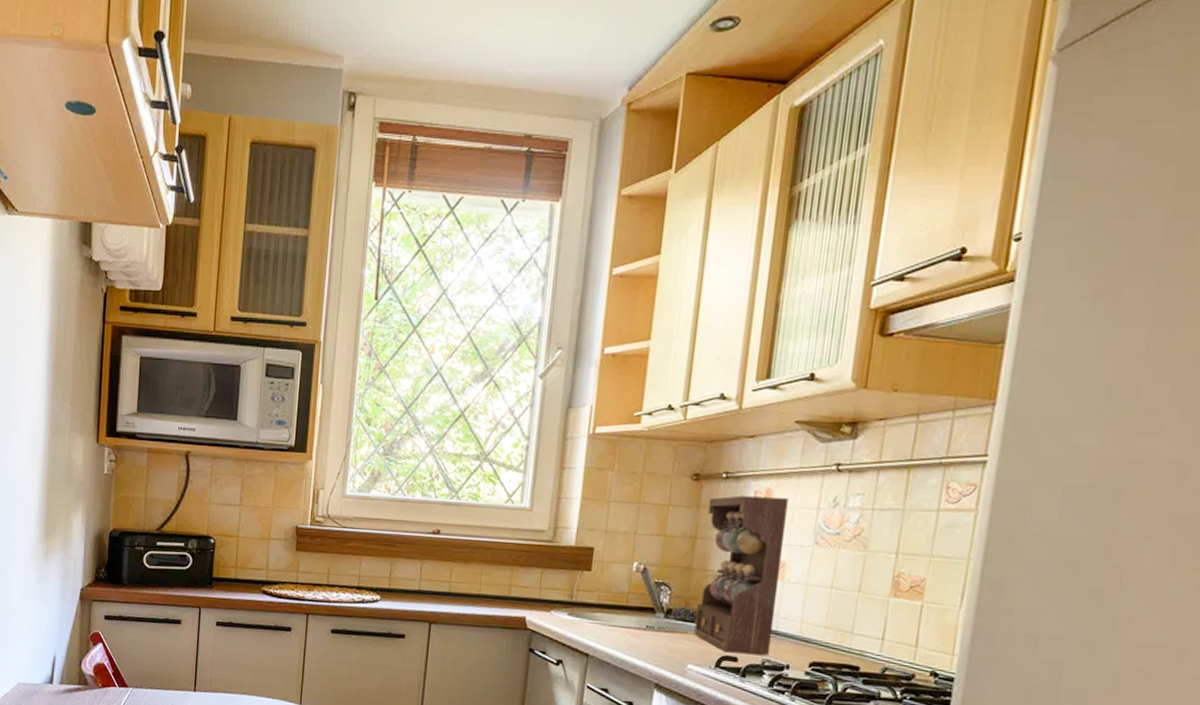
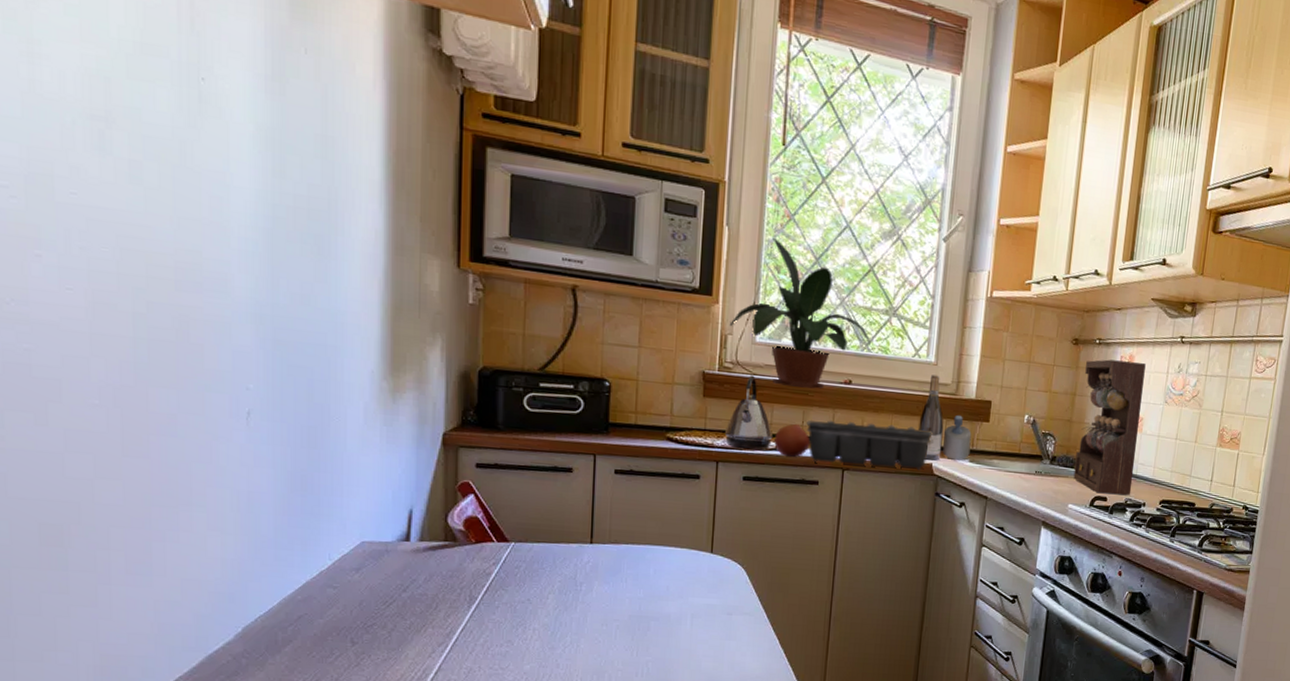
kettle: none [314,528,361,603] -> present [724,375,774,450]
potted plant: none [321,392,461,540] -> present [729,238,871,389]
fruit: none [362,575,398,610] -> present [774,423,811,457]
dish rack: none [394,571,527,625] -> present [806,420,933,471]
wine bottle: none [511,521,539,614] -> present [918,374,944,461]
soap dispenser: none [537,564,571,613] -> present [943,415,972,460]

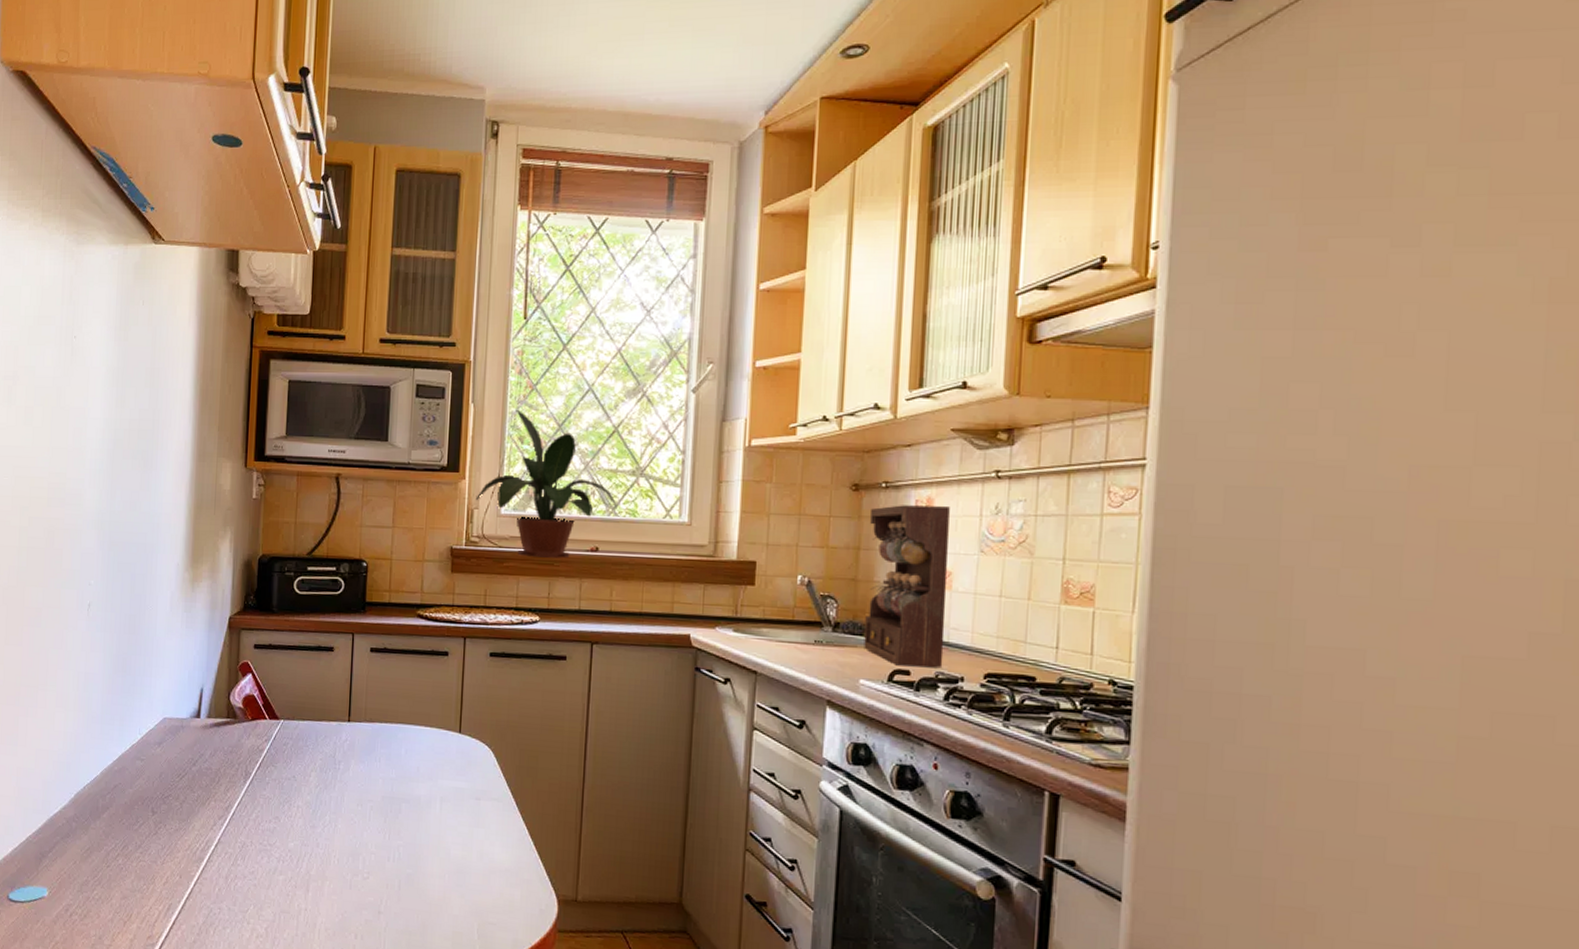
kettle: present [724,375,774,450] -> none [471,548,520,625]
fruit: present [774,423,811,457] -> none [520,595,557,631]
dish rack: present [806,420,933,471] -> none [552,590,689,643]
wine bottle: present [918,374,944,461] -> none [673,536,702,631]
soap dispenser: present [943,415,972,460] -> none [701,580,735,630]

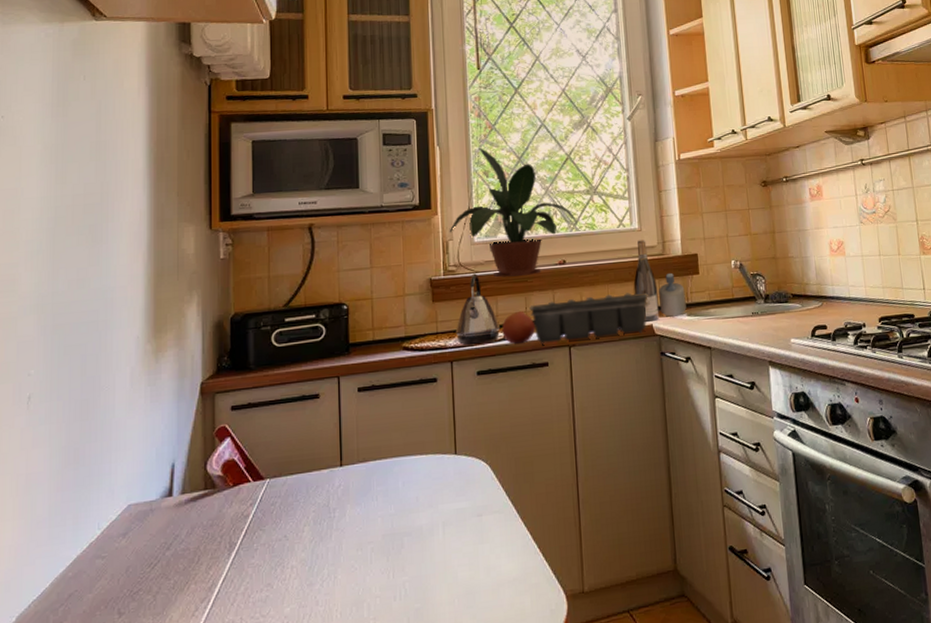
kettle: none [471,548,520,625] -> present [455,273,501,346]
fruit: none [520,595,557,631] -> present [502,310,536,344]
dish rack: none [552,590,689,643] -> present [529,293,648,345]
wine bottle: none [673,536,702,631] -> present [633,240,660,322]
soap dispenser: none [701,580,735,630] -> present [658,273,687,317]
spice rack: present [864,505,950,667] -> none [778,191,849,323]

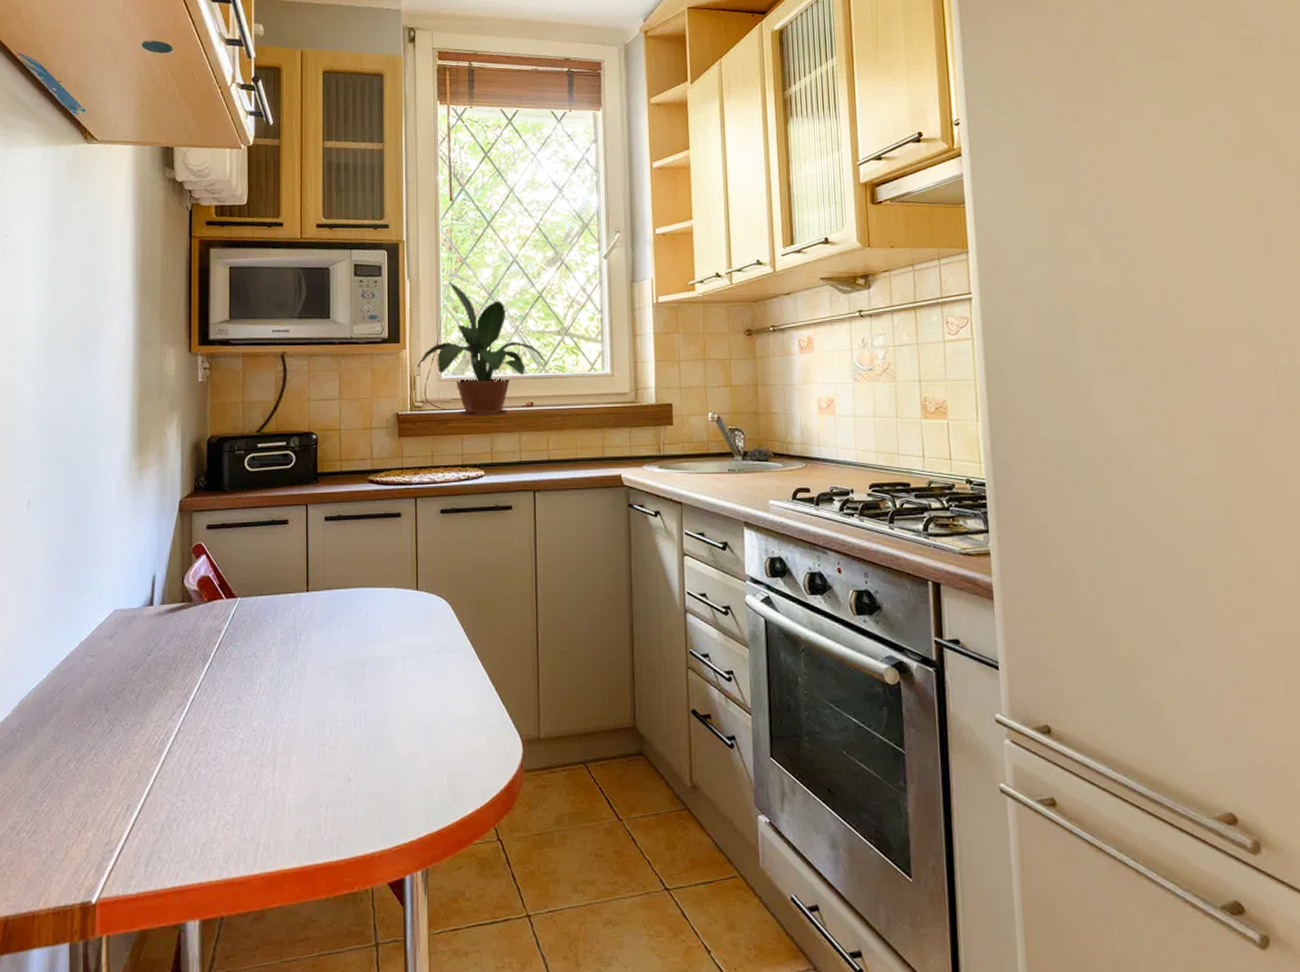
kettle: present [455,273,501,346] -> none [420,411,465,483]
fruit: present [502,310,536,344] -> none [467,451,501,484]
dish rack: present [529,293,648,345] -> none [495,440,618,488]
wine bottle: present [633,240,660,322] -> none [603,386,629,471]
soap dispenser: present [658,273,687,317] -> none [628,423,658,468]

